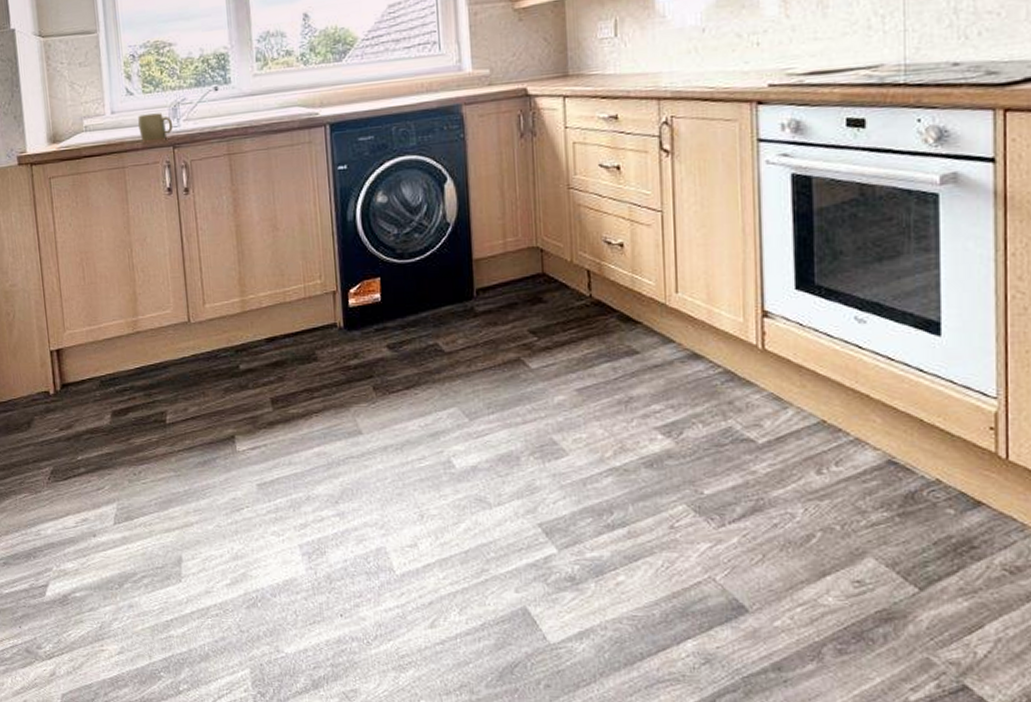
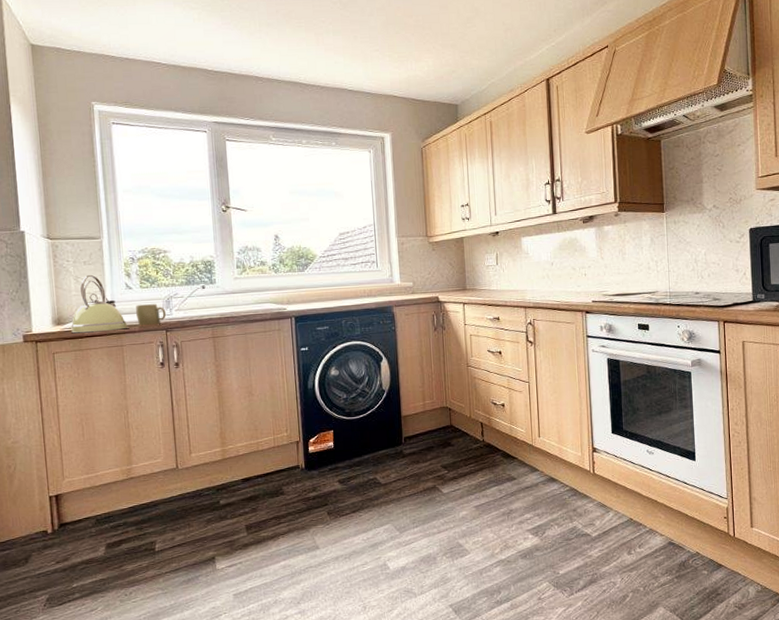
kettle: none [67,78,130,153] -> present [70,274,128,334]

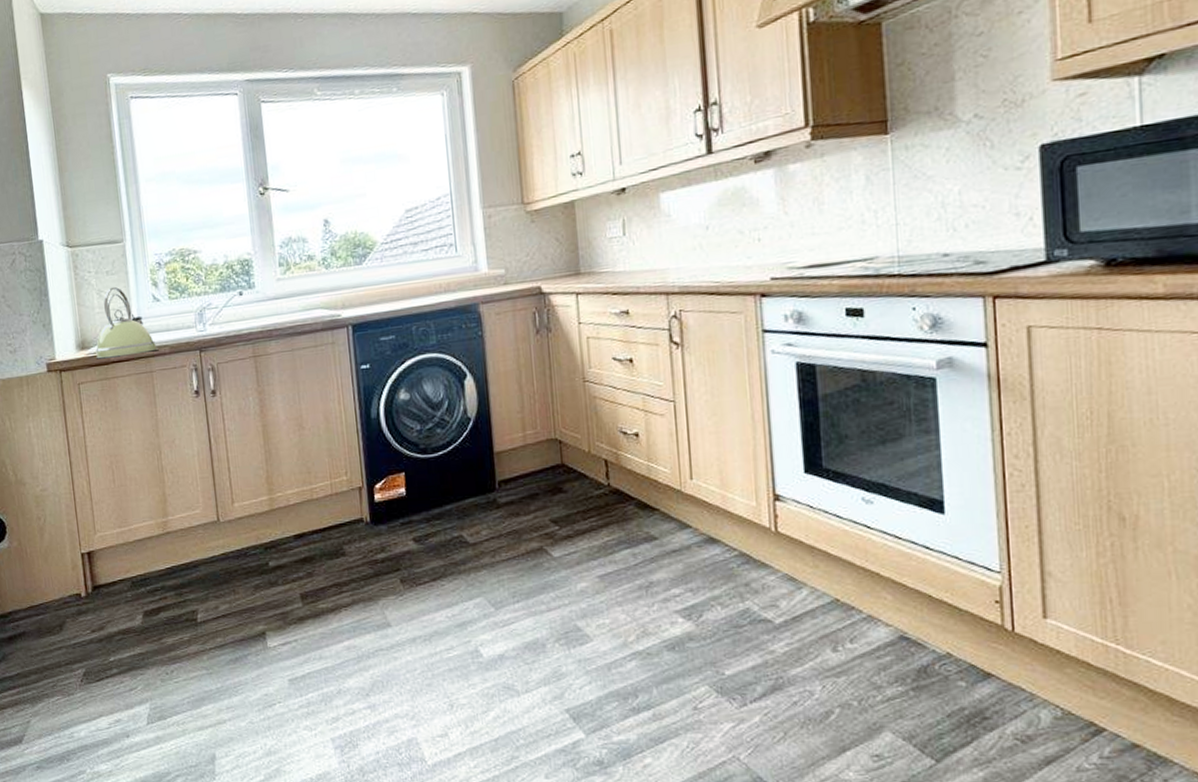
mug: present [135,304,167,326] -> none [164,318,200,347]

